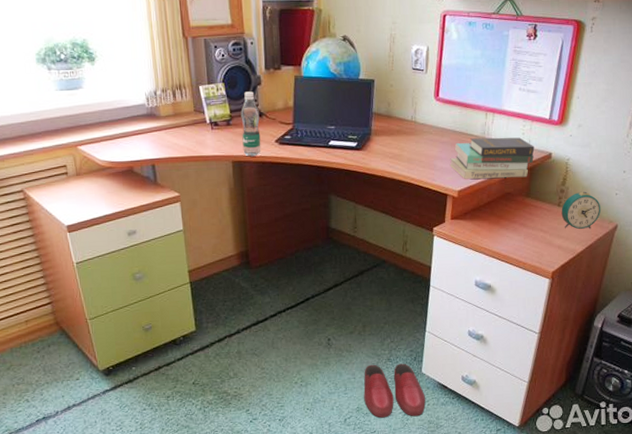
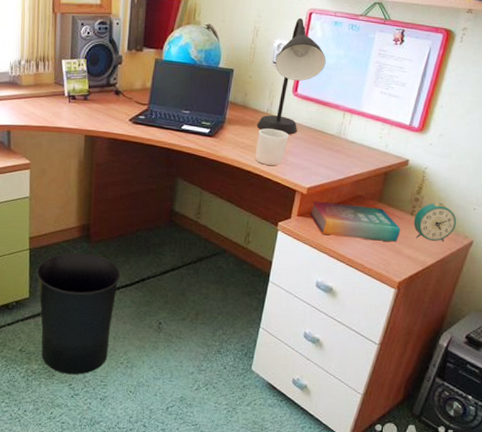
waste bin: none [200,279,285,400] -> present [37,252,121,375]
bottle: present [241,91,261,157] -> none [96,69,117,133]
slippers: present [364,363,426,418] -> none [189,354,253,415]
desk lamp: none [402,21,464,140] -> present [256,17,326,135]
mug: none [403,136,435,173] -> present [255,128,289,166]
books: present [449,137,535,179] -> none [301,137,391,182]
book: none [462,202,550,235] -> present [309,201,401,242]

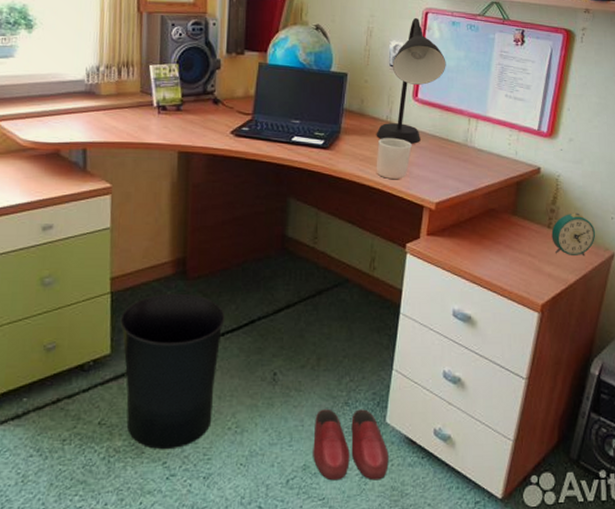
slippers: none [189,354,253,415] -> present [313,409,389,481]
book: present [309,201,401,242] -> none [440,217,539,259]

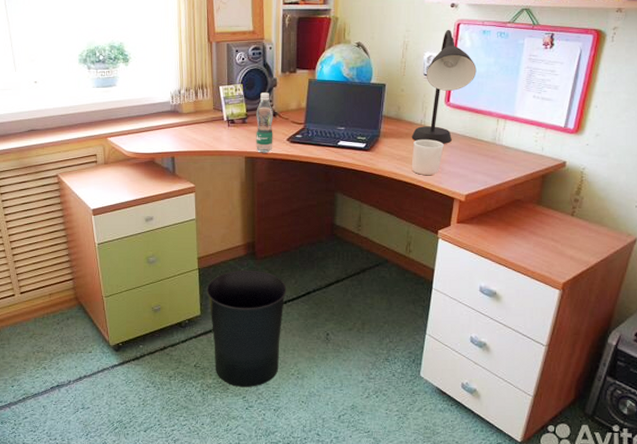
bottle: none [192,75,215,148] -> present [256,93,273,153]
slippers: present [313,409,389,481] -> none [359,363,422,421]
alarm clock: present [551,212,596,257] -> none [575,202,619,241]

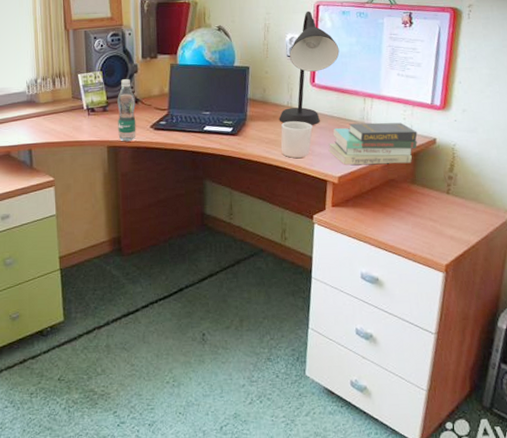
waste bin: present [206,270,287,387] -> none [70,267,157,400]
books: none [457,144,548,185] -> present [328,122,418,165]

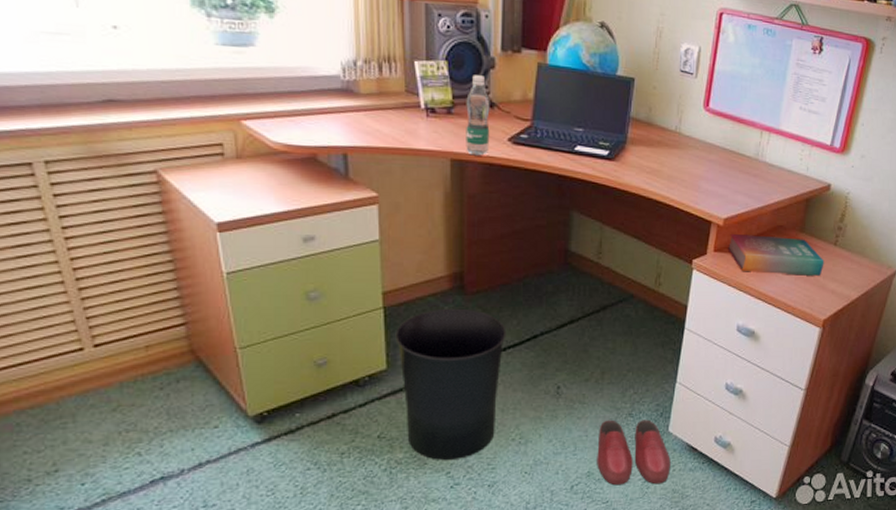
waste bin: none [70,267,157,400] -> present [395,308,506,460]
slippers: none [241,364,311,427] -> present [597,420,671,486]
desk lamp: present [279,11,340,125] -> none [664,18,740,157]
mug: present [280,121,313,159] -> none [663,150,701,195]
books: present [328,122,418,165] -> none [716,159,813,210]
book: none [344,189,439,224] -> present [727,233,824,276]

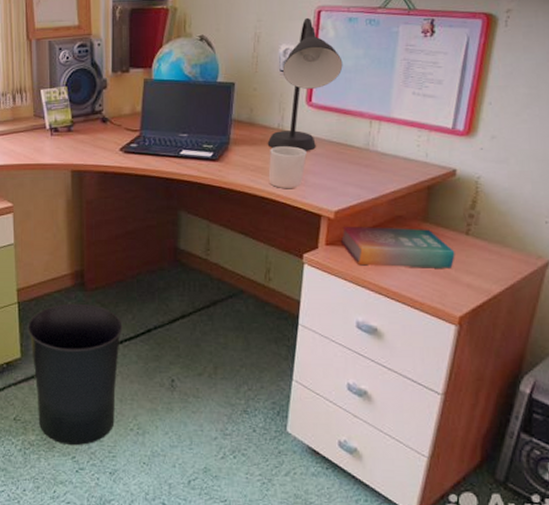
bottle: present [466,75,490,156] -> none [83,95,104,166]
slippers: present [597,420,671,486] -> none [213,415,291,487]
mug: none [663,150,701,195] -> present [268,146,307,189]
desk lamp: none [664,18,740,157] -> present [267,17,343,151]

